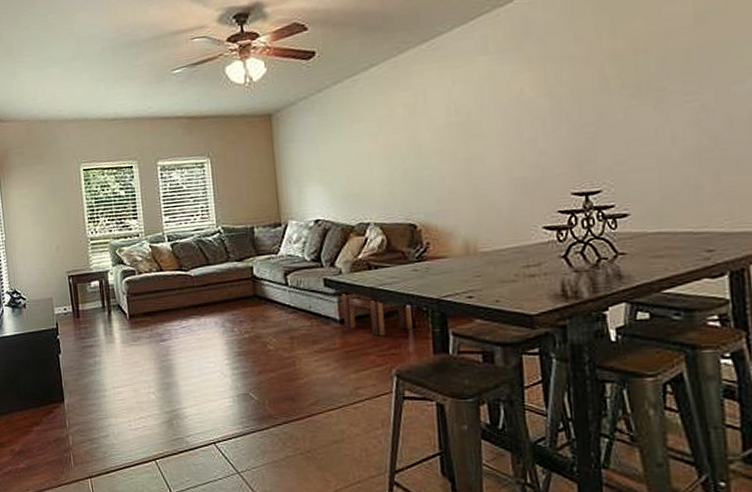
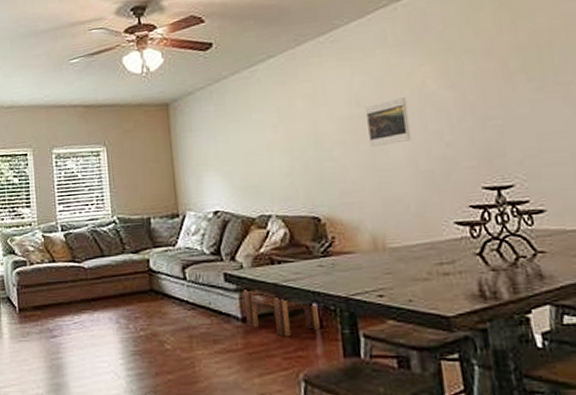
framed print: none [464,105,507,156] -> present [366,97,412,148]

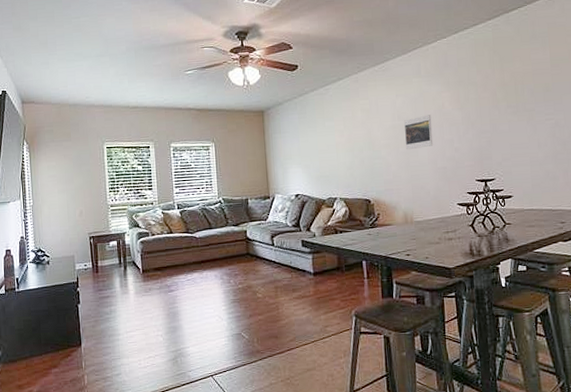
side table: present [244,288,320,337] -> none [315,251,367,286]

